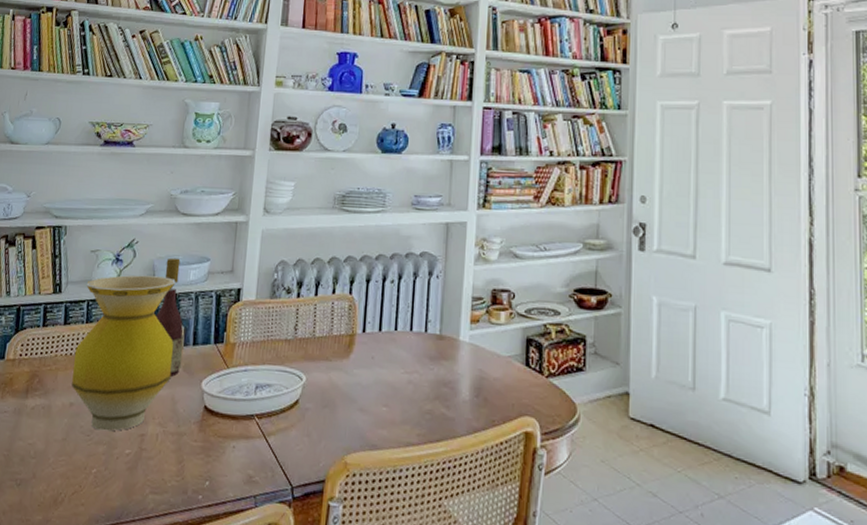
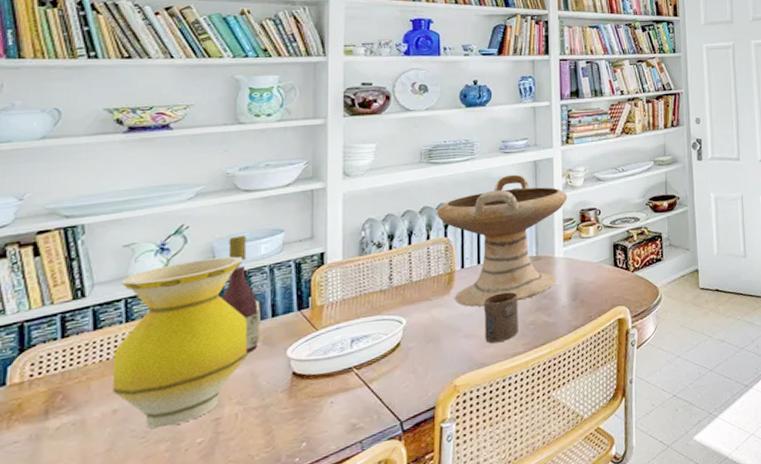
decorative bowl: none [343,235,479,383] -> present [436,174,568,307]
cup: none [379,369,417,426] -> present [483,291,518,343]

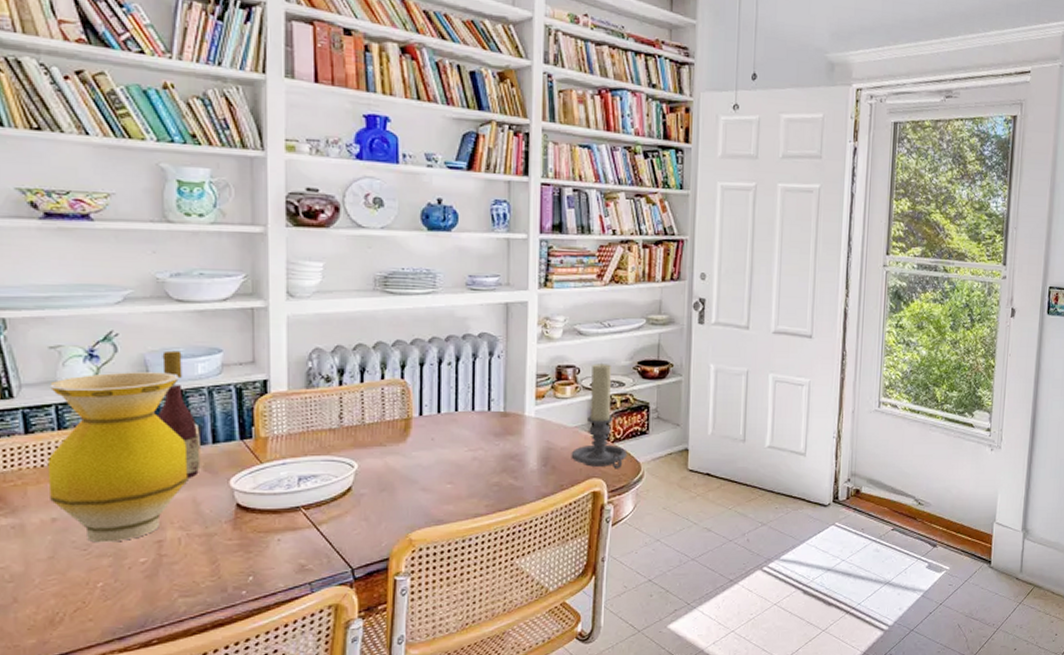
decorative bowl: present [436,174,568,307] -> none [391,316,543,461]
cup: present [483,291,518,343] -> none [442,448,481,500]
candle holder: none [597,202,646,296] -> present [571,362,628,469]

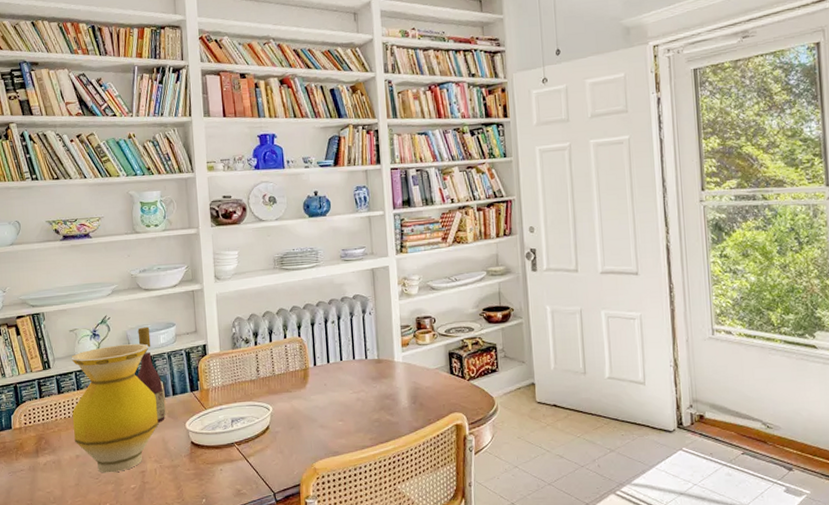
candle holder: present [571,362,628,469] -> none [434,312,482,404]

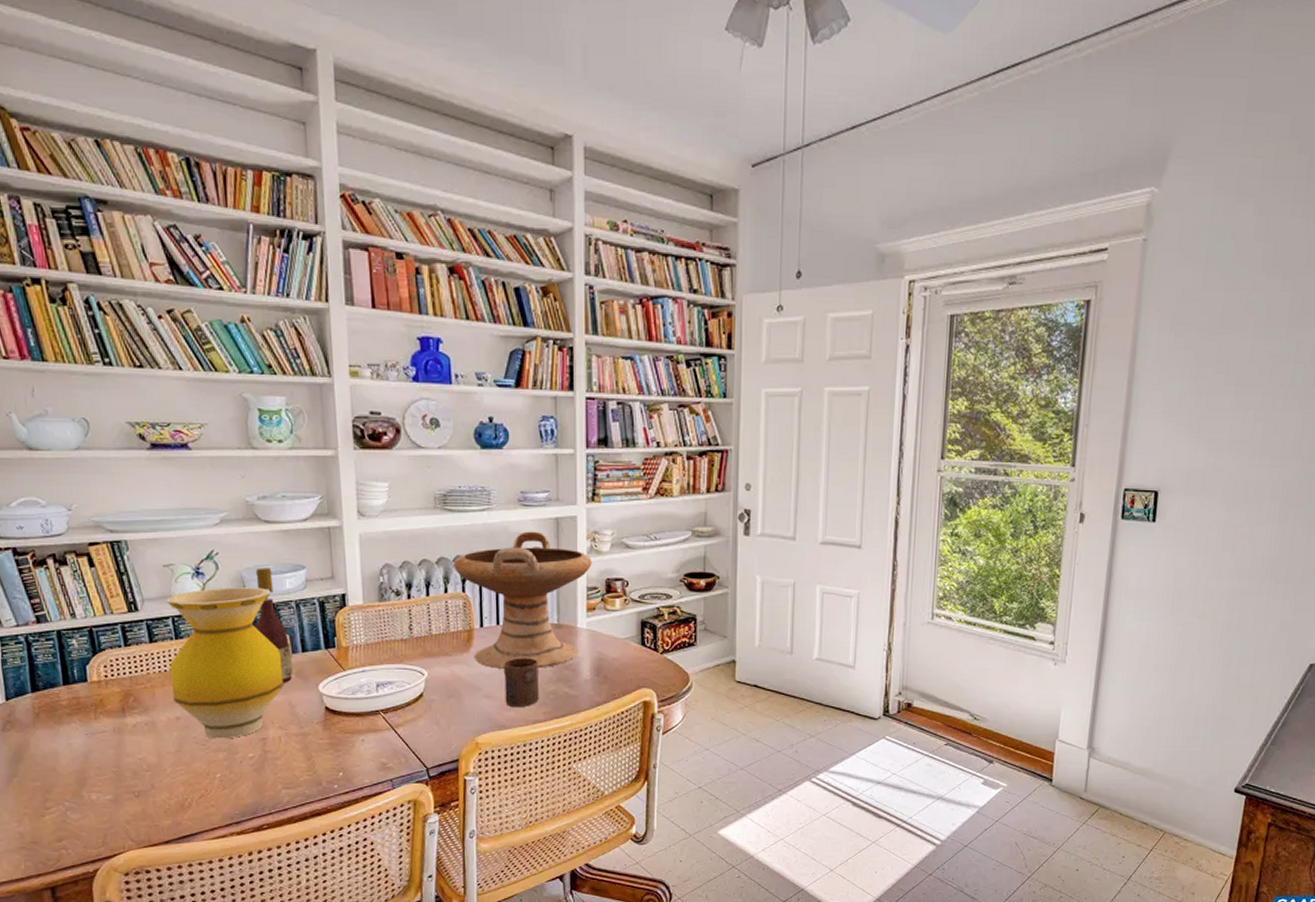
decorative bowl: none [290,281,404,402] -> present [453,531,592,670]
cup: none [334,390,366,435] -> present [503,658,539,706]

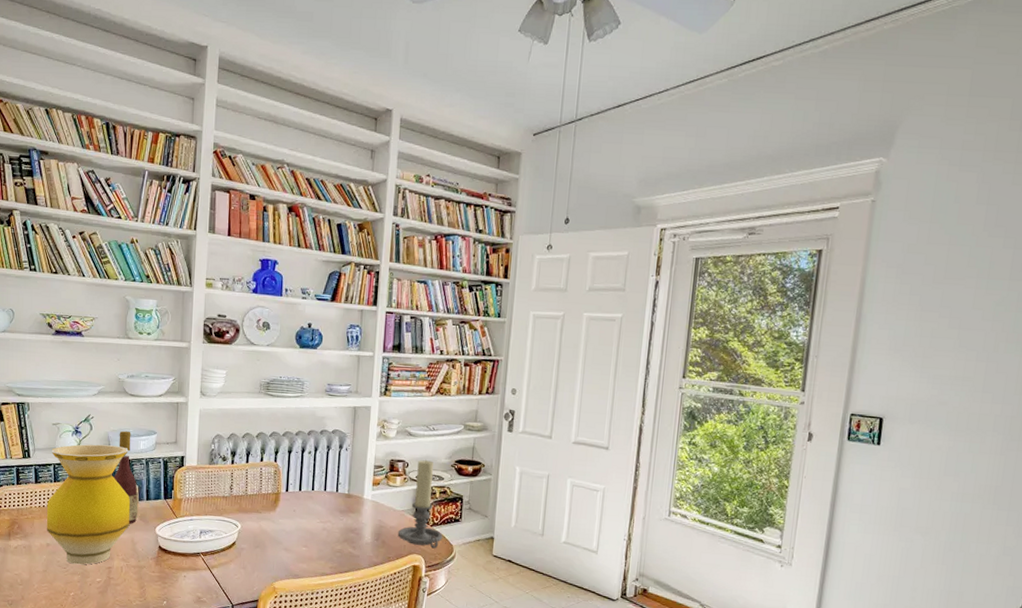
decorative bowl: present [453,531,592,670] -> none [269,416,380,530]
cup: present [503,658,539,706] -> none [300,519,330,561]
candle holder: none [622,575,676,680] -> present [397,459,443,549]

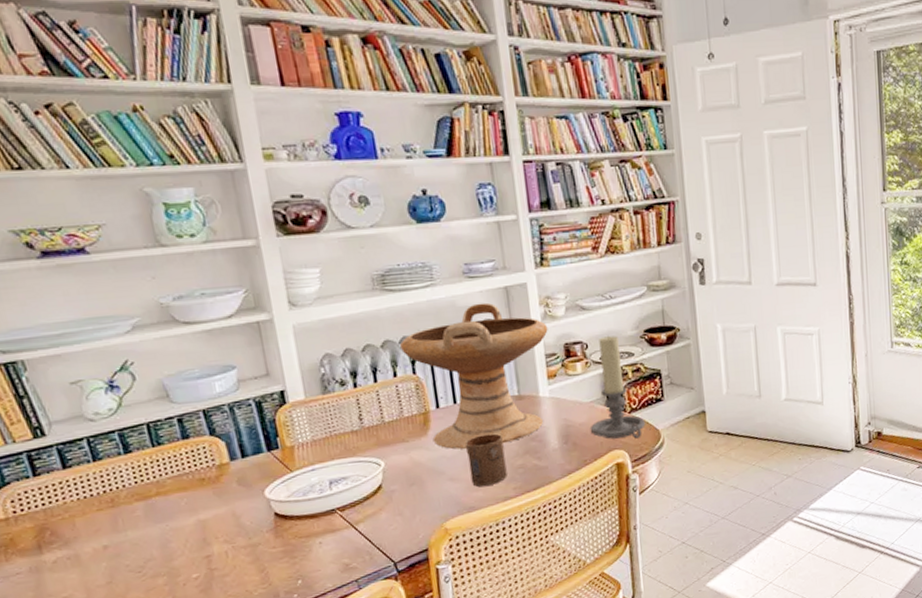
vase: present [46,444,131,565] -> none [77,394,225,565]
wine bottle: present [113,430,139,524] -> none [179,372,235,494]
decorative bowl: none [269,416,380,530] -> present [399,302,548,450]
cup: none [300,519,330,561] -> present [465,433,507,487]

